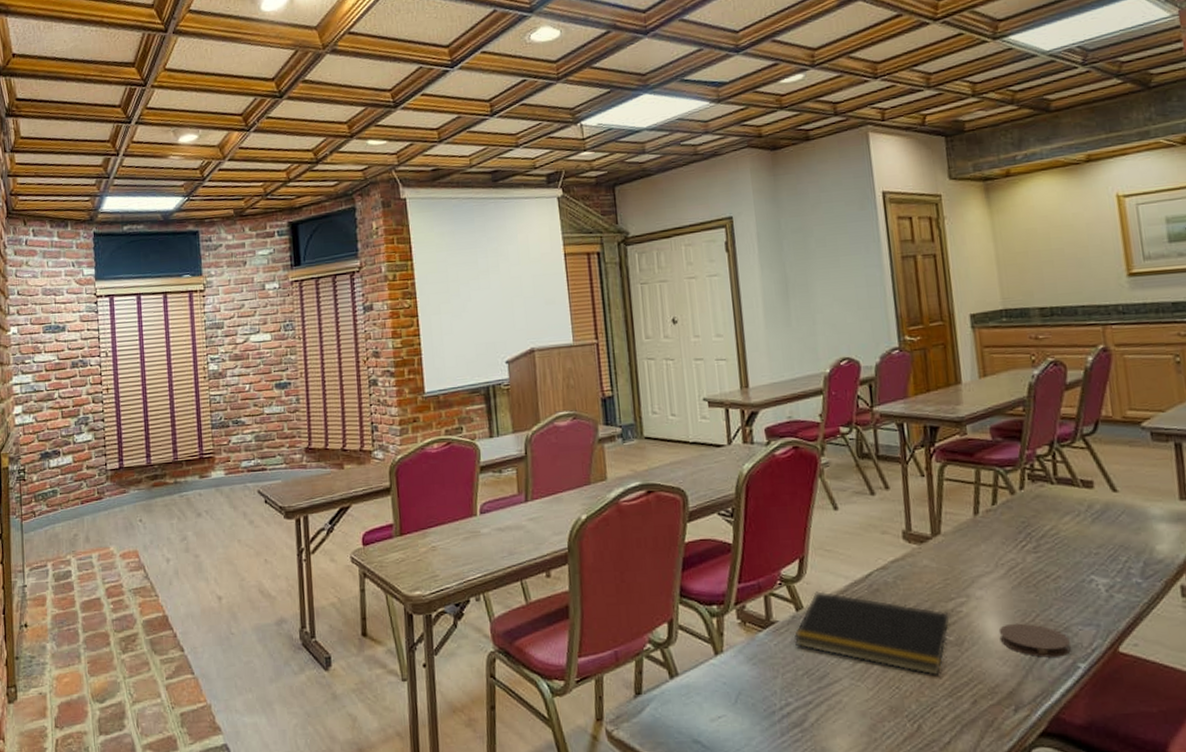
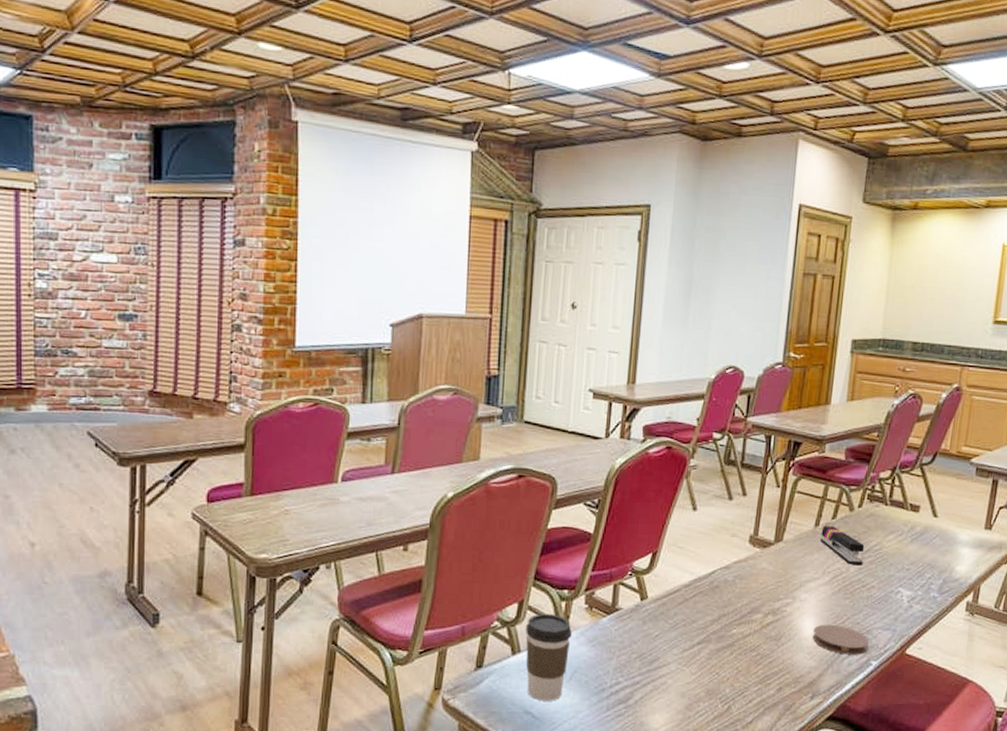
coffee cup: none [680,631,730,728] -> present [526,613,572,701]
notepad: present [793,591,951,677] -> none [633,584,776,666]
stapler: none [982,512,1041,553] -> present [820,526,865,565]

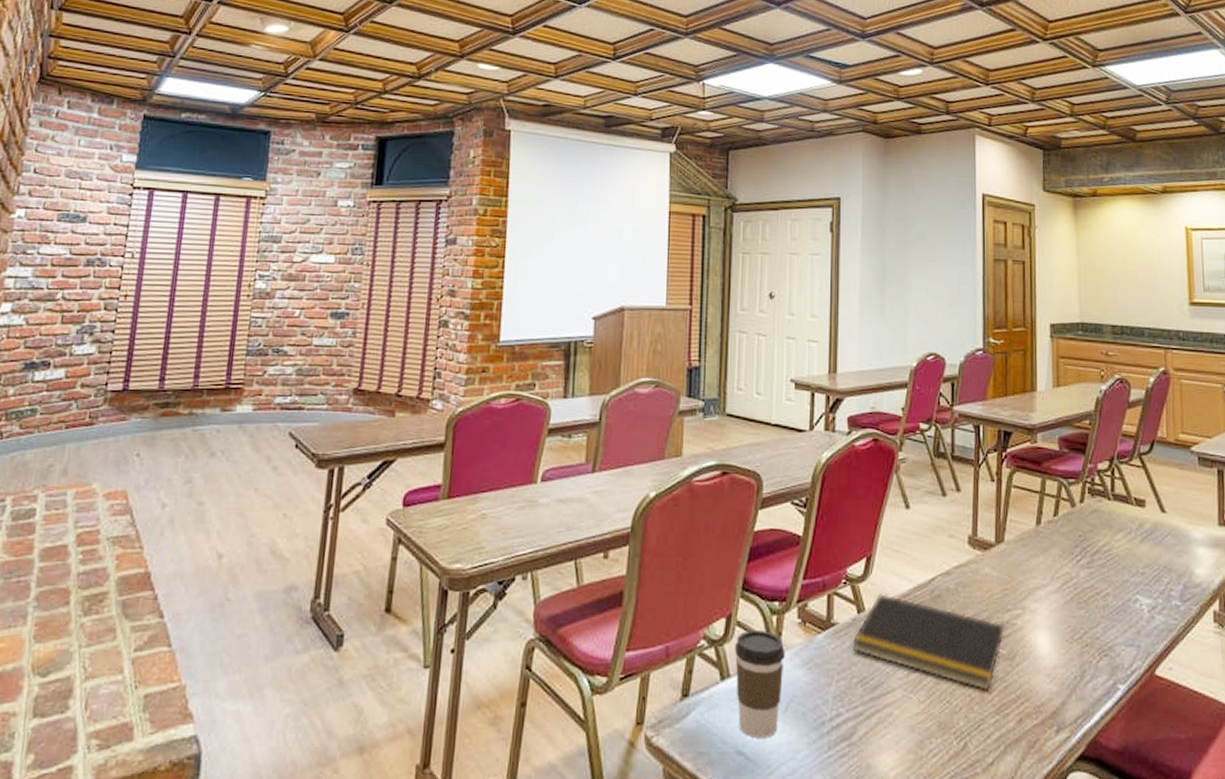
notepad: none [633,584,776,666] -> present [852,594,1006,692]
coaster: present [812,624,869,655] -> none [1049,639,1113,677]
stapler: present [820,526,865,565] -> none [1044,524,1093,568]

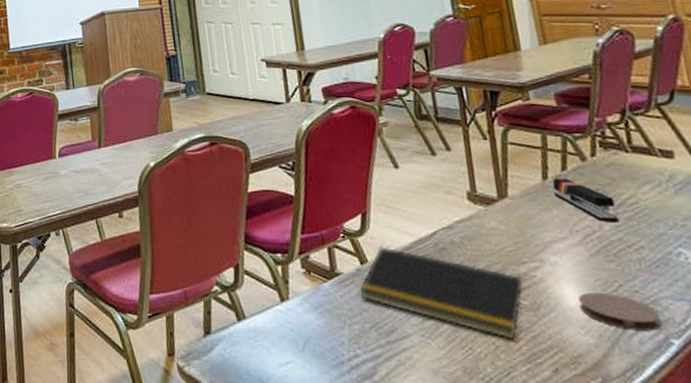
coffee cup: present [735,629,785,738] -> none [246,277,298,373]
stapler: none [1044,524,1093,568] -> present [552,178,619,221]
coaster: none [1049,639,1113,677] -> present [577,292,662,331]

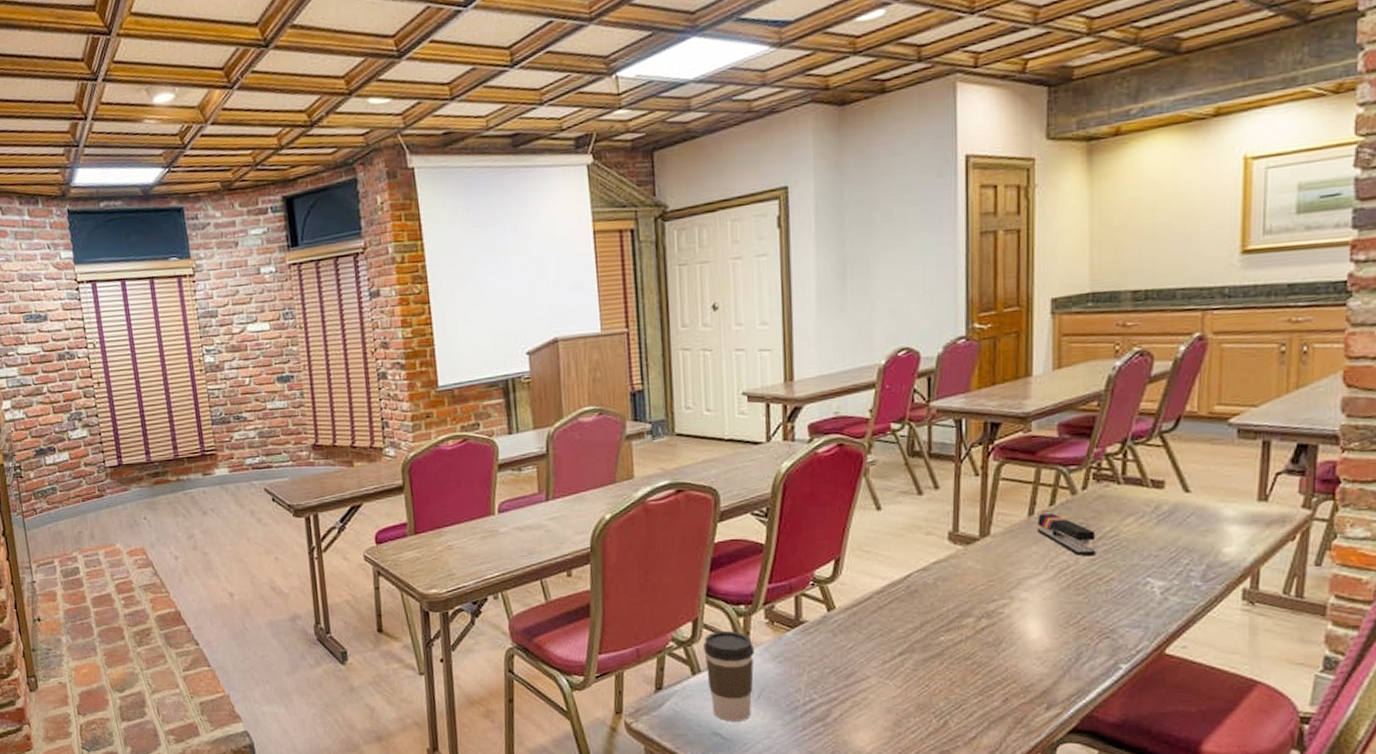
coffee cup: none [246,277,298,373] -> present [704,630,754,722]
notepad: present [358,247,525,341] -> none [822,592,991,676]
coaster: present [577,292,662,331] -> none [1040,624,1114,658]

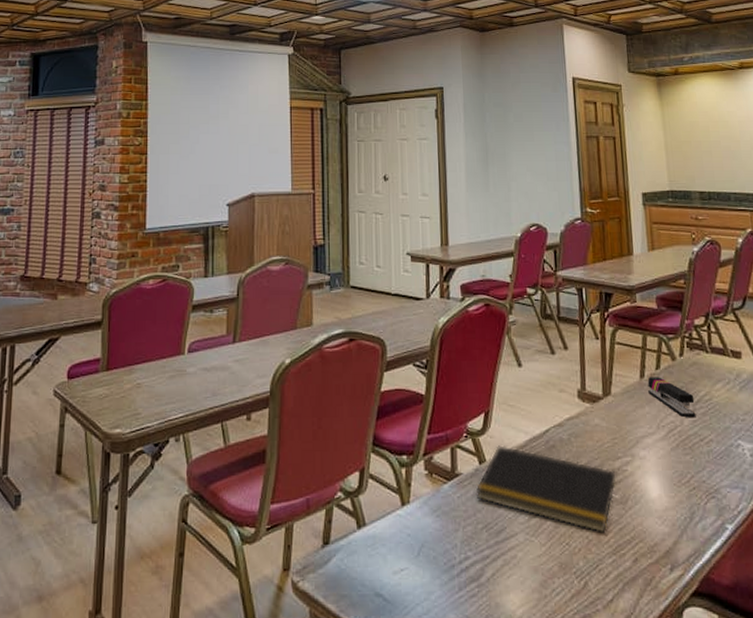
coffee cup: present [704,630,754,722] -> none [369,481,415,581]
notepad: none [822,592,991,676] -> present [475,445,618,534]

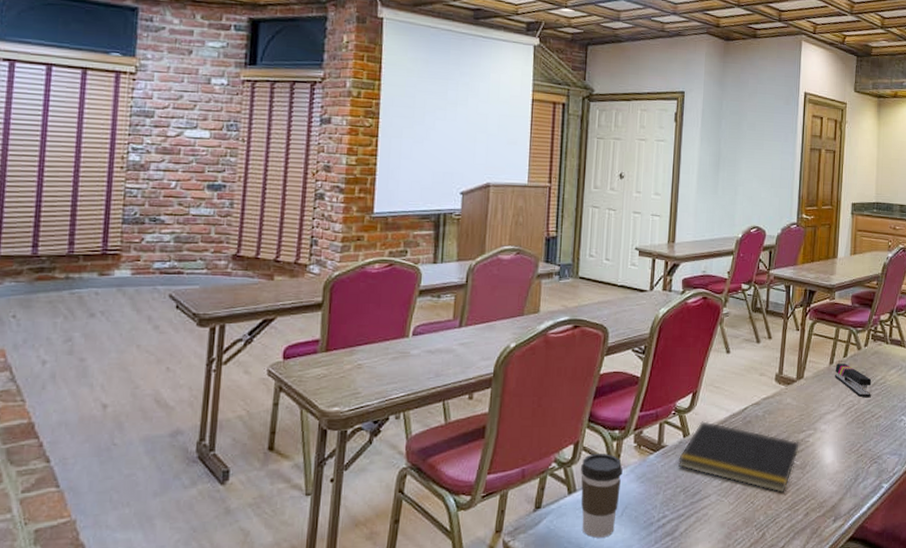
coffee cup: none [369,481,415,581] -> present [581,453,623,538]

